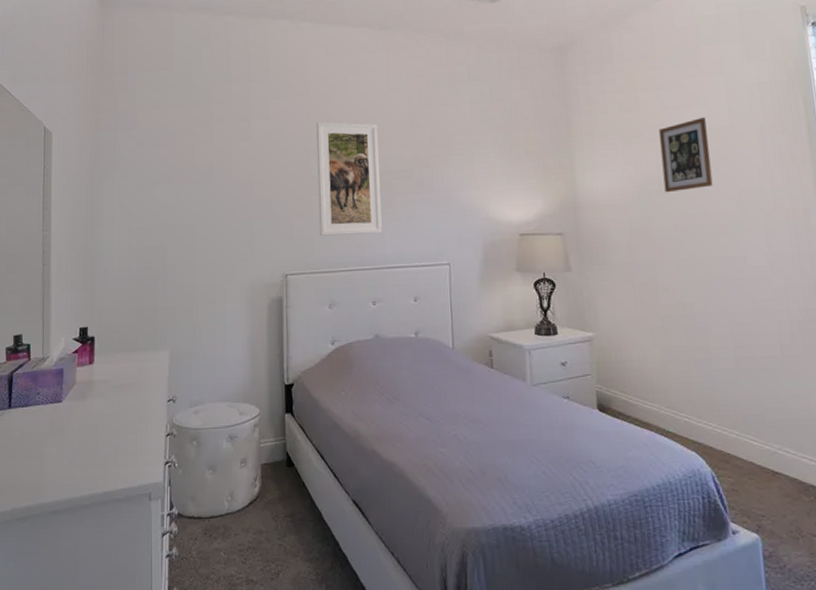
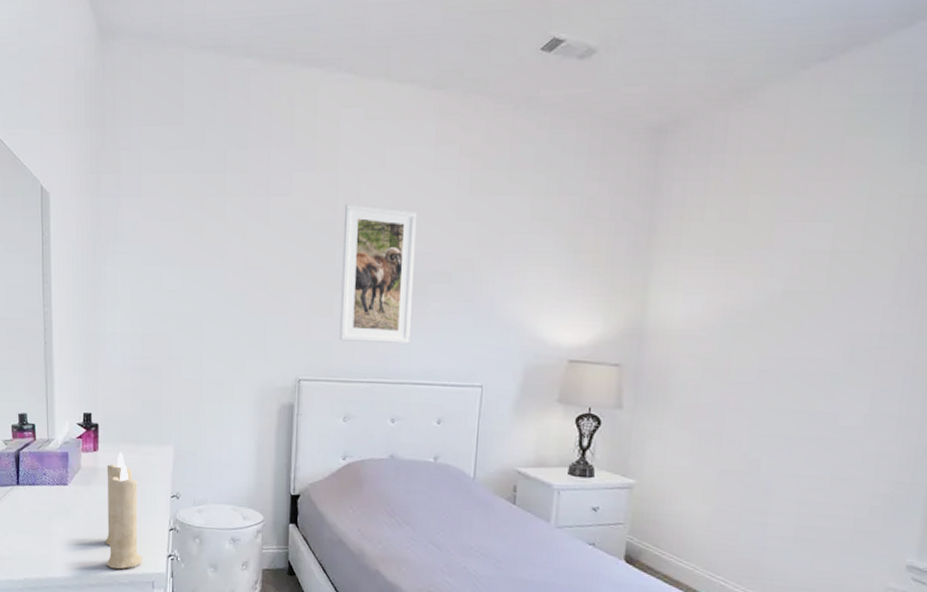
candle: none [99,362,139,485] -> present [105,452,143,569]
picture frame: present [658,116,713,193] -> none [756,235,831,328]

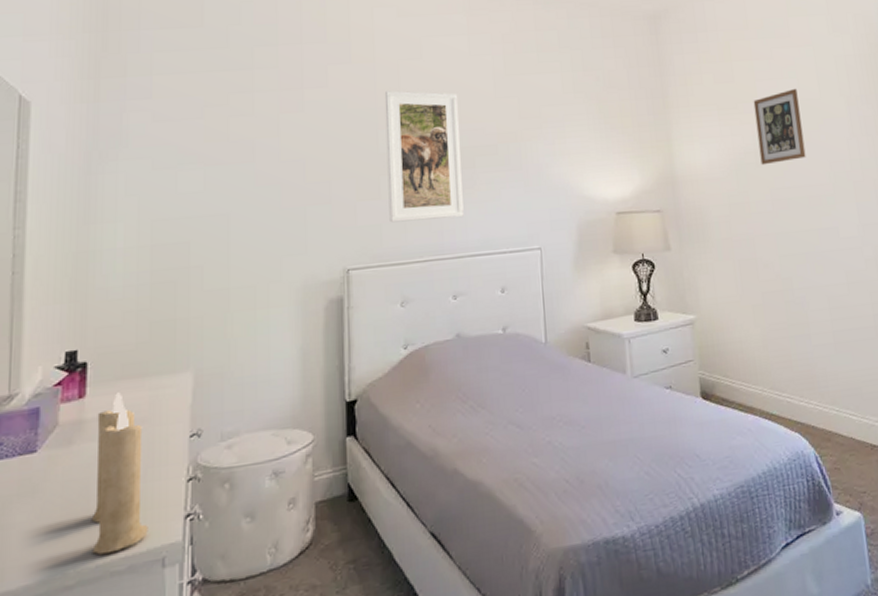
picture frame: none [756,235,831,328] -> present [753,88,806,166]

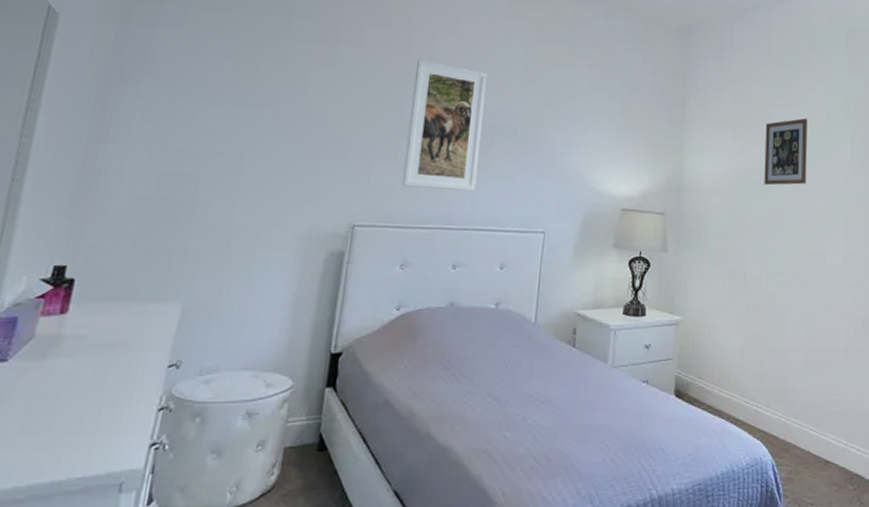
candle: present [91,392,148,555] -> none [48,313,122,473]

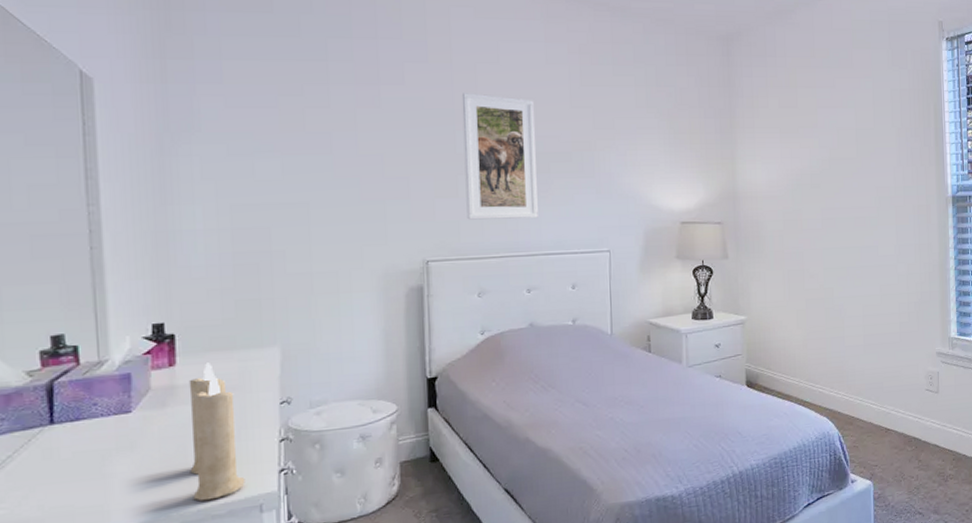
candle: none [48,313,122,473] -> present [188,362,245,501]
picture frame: present [764,118,807,186] -> none [813,117,856,187]

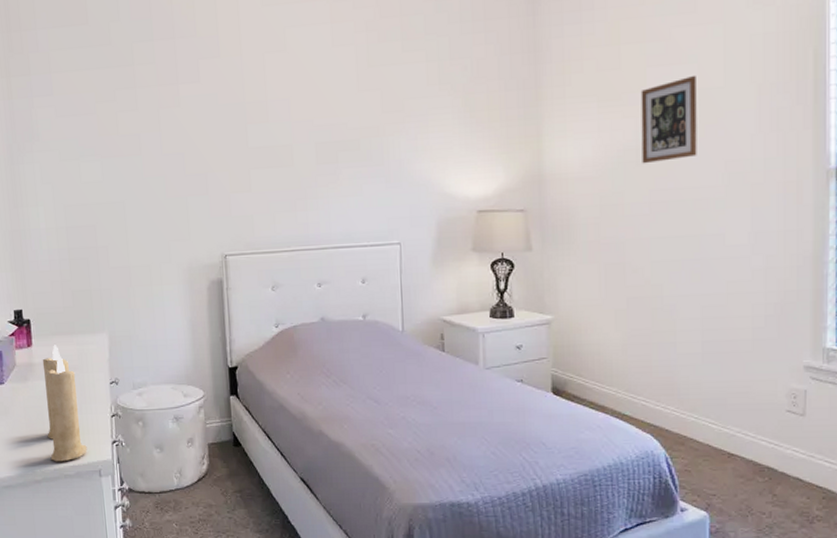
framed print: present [461,93,538,220] -> none [251,84,327,214]
picture frame: none [813,117,856,187] -> present [641,75,697,164]

